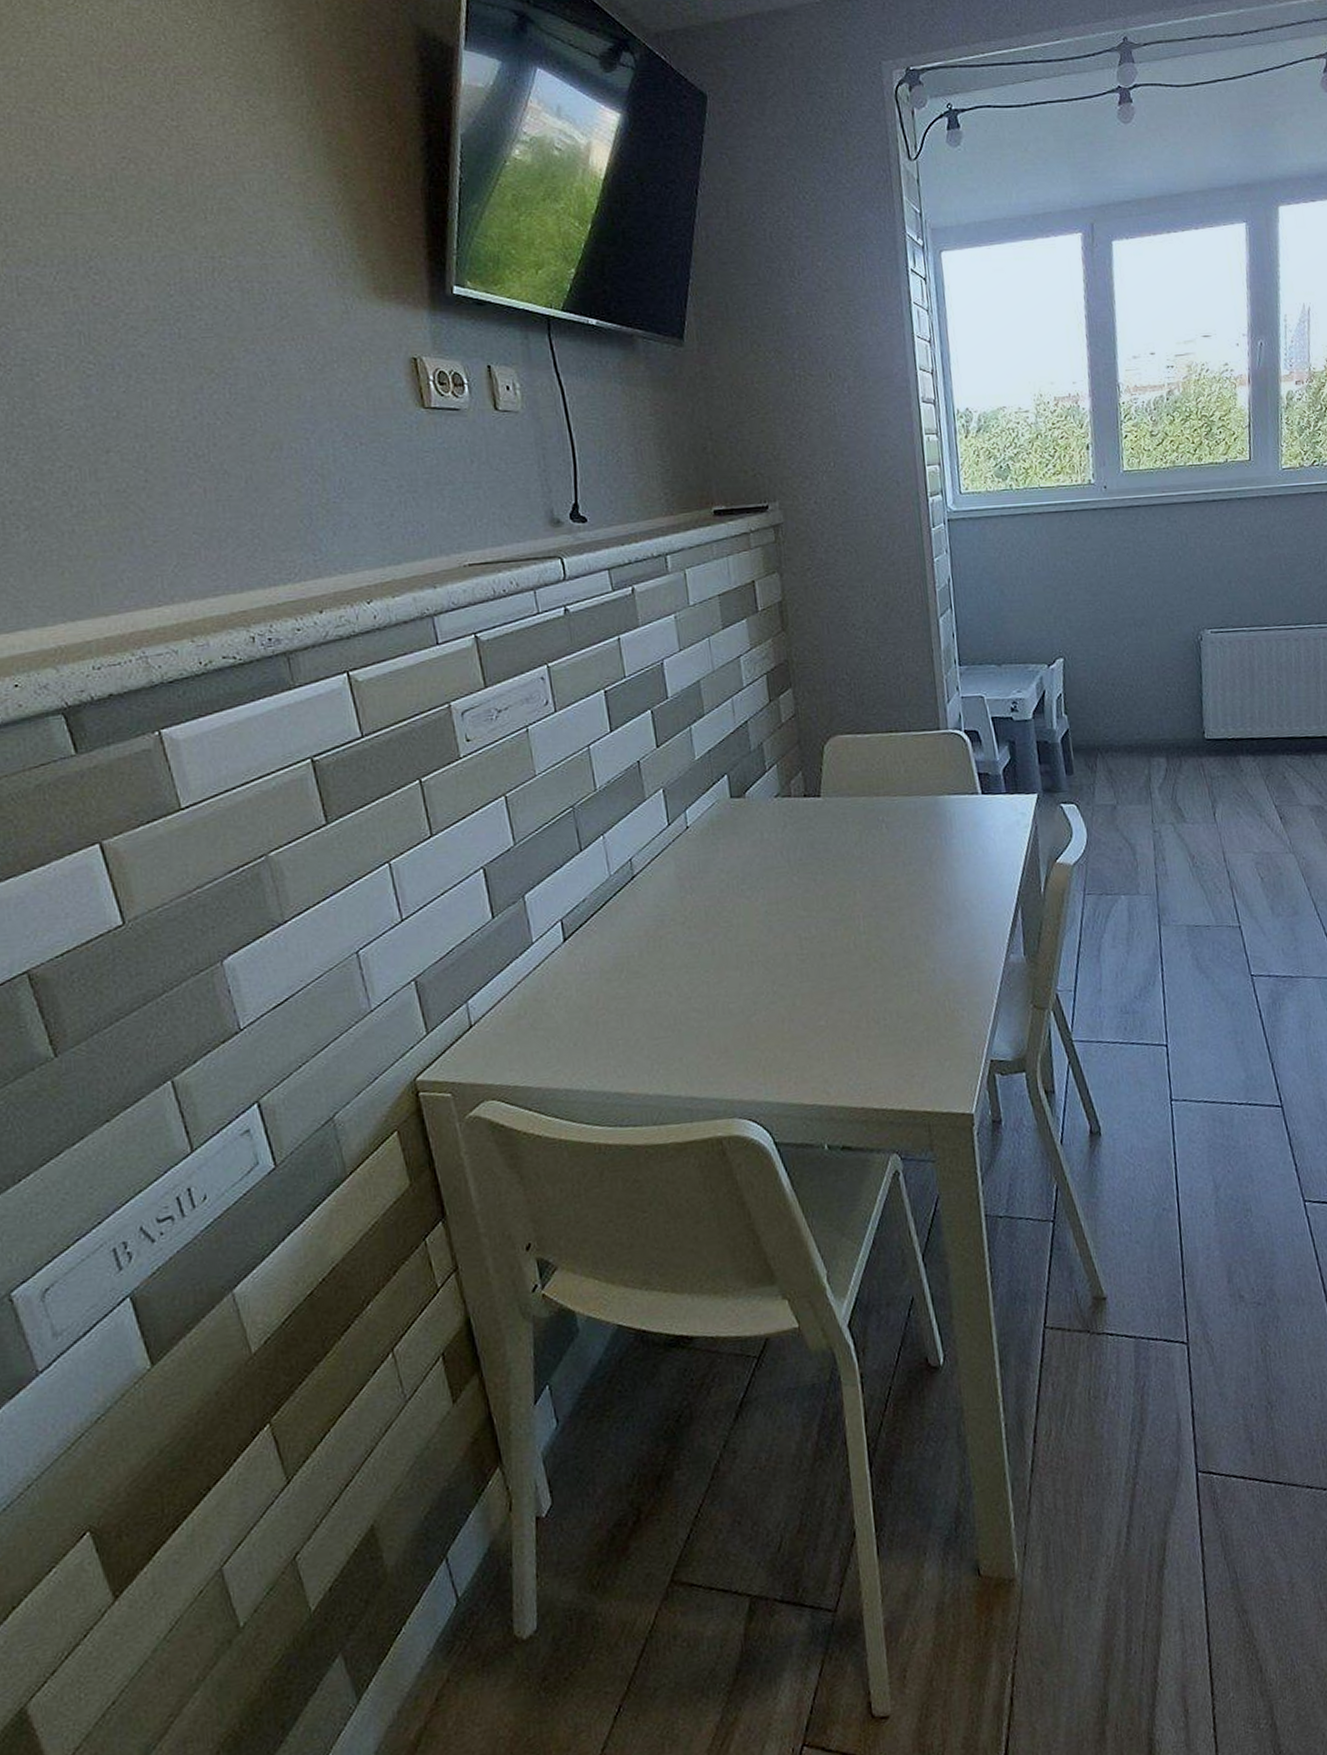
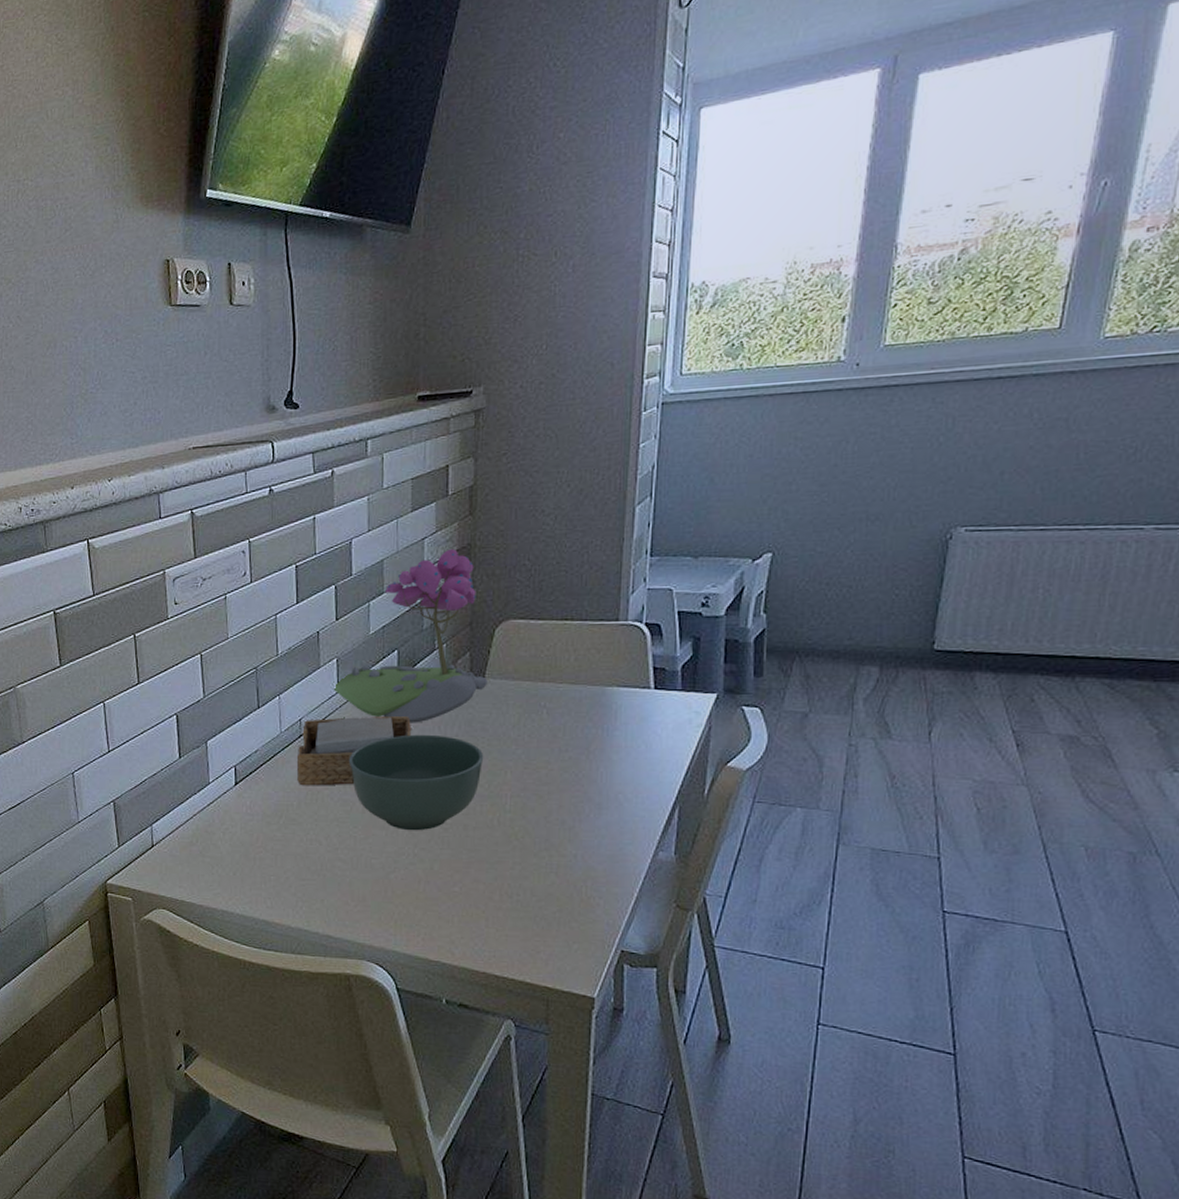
napkin holder: none [631,844,754,933] -> present [296,716,412,786]
potted flower: none [662,665,824,852] -> present [333,548,488,723]
bowl: none [689,861,831,967] -> present [348,734,484,831]

